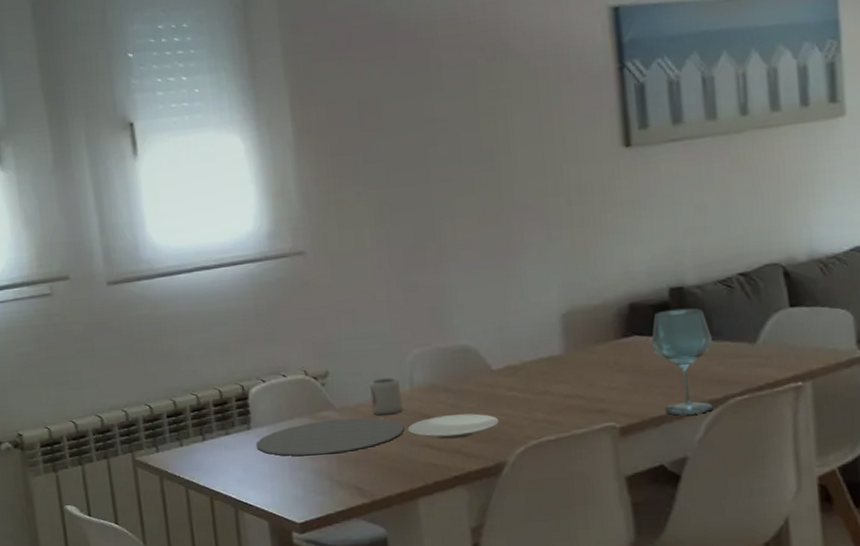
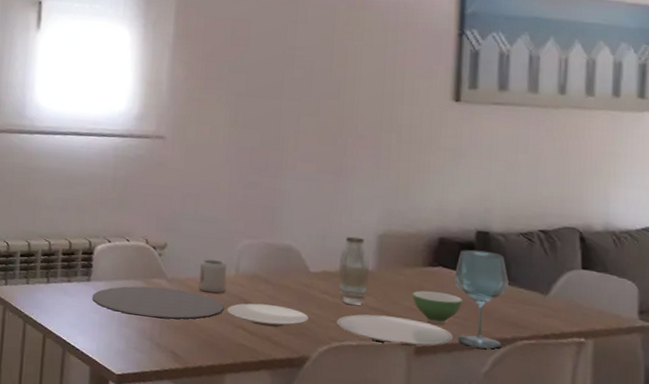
vase: none [522,321,559,397] -> present [338,236,369,305]
plate: none [530,399,660,431] -> present [337,314,453,347]
bowl: none [607,362,665,399] -> present [412,290,463,325]

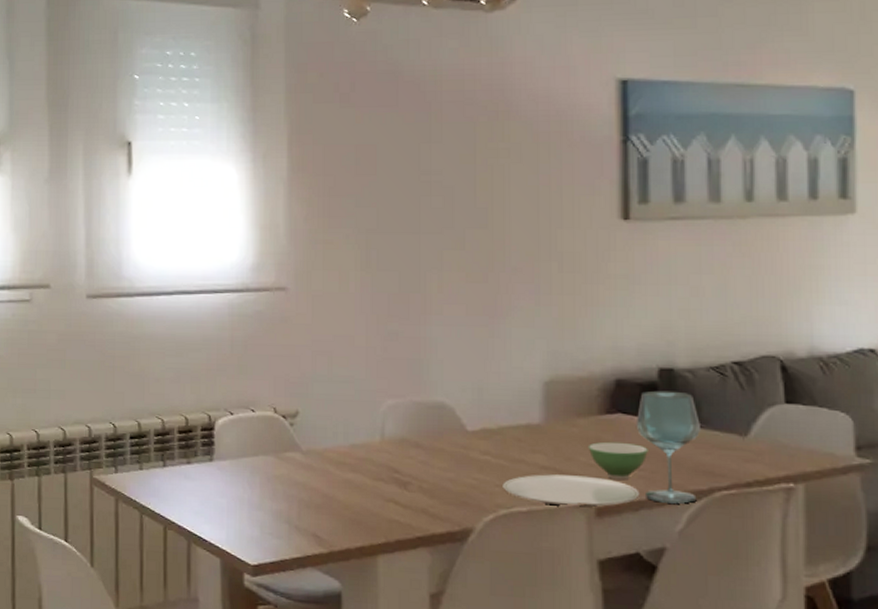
placemat: present [92,286,224,319] -> none [216,461,371,497]
cup: present [198,259,227,294] -> none [338,425,371,464]
plate: present [227,303,309,328] -> none [373,472,469,498]
vase: present [338,236,369,305] -> none [501,386,536,465]

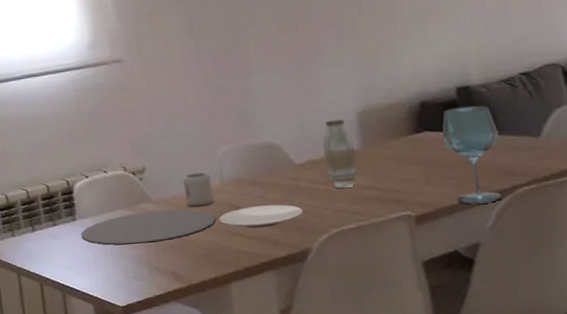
placemat: none [216,461,371,497] -> present [80,209,216,245]
cup: none [338,425,371,464] -> present [183,172,214,207]
plate: none [373,472,469,498] -> present [218,204,303,229]
vase: none [501,386,536,465] -> present [322,119,357,188]
plate: present [503,474,640,508] -> none [332,189,452,220]
bowl: present [588,441,648,480] -> none [402,156,456,190]

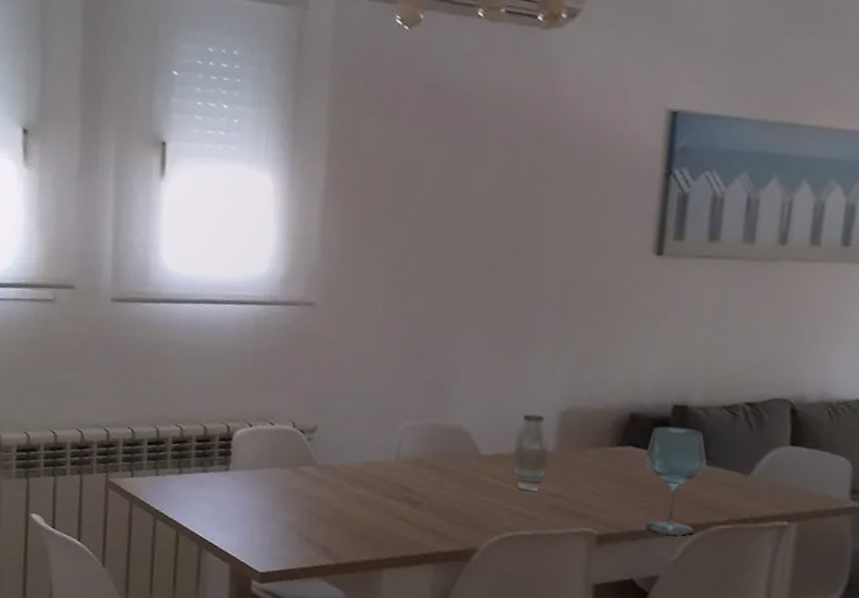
placemat: present [80,209,216,245] -> none [231,475,383,511]
cup: present [183,172,214,207] -> none [353,443,386,482]
plate: present [218,204,303,229] -> none [385,491,478,518]

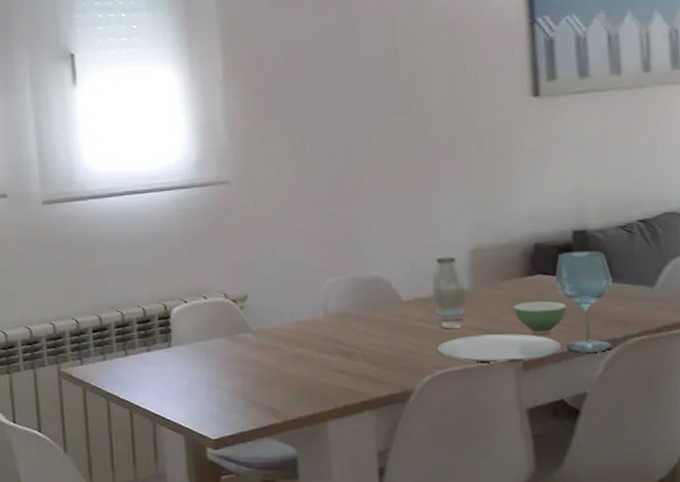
plate: none [509,500,641,535] -> present [437,334,561,363]
bowl: none [596,472,654,510] -> present [512,300,567,336]

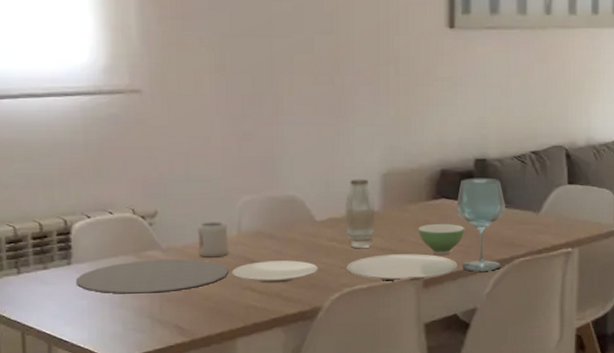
placemat: none [175,341,318,375] -> present [75,259,229,294]
cup: none [285,304,316,339] -> present [197,222,229,258]
plate: none [320,342,408,365] -> present [231,260,318,284]

